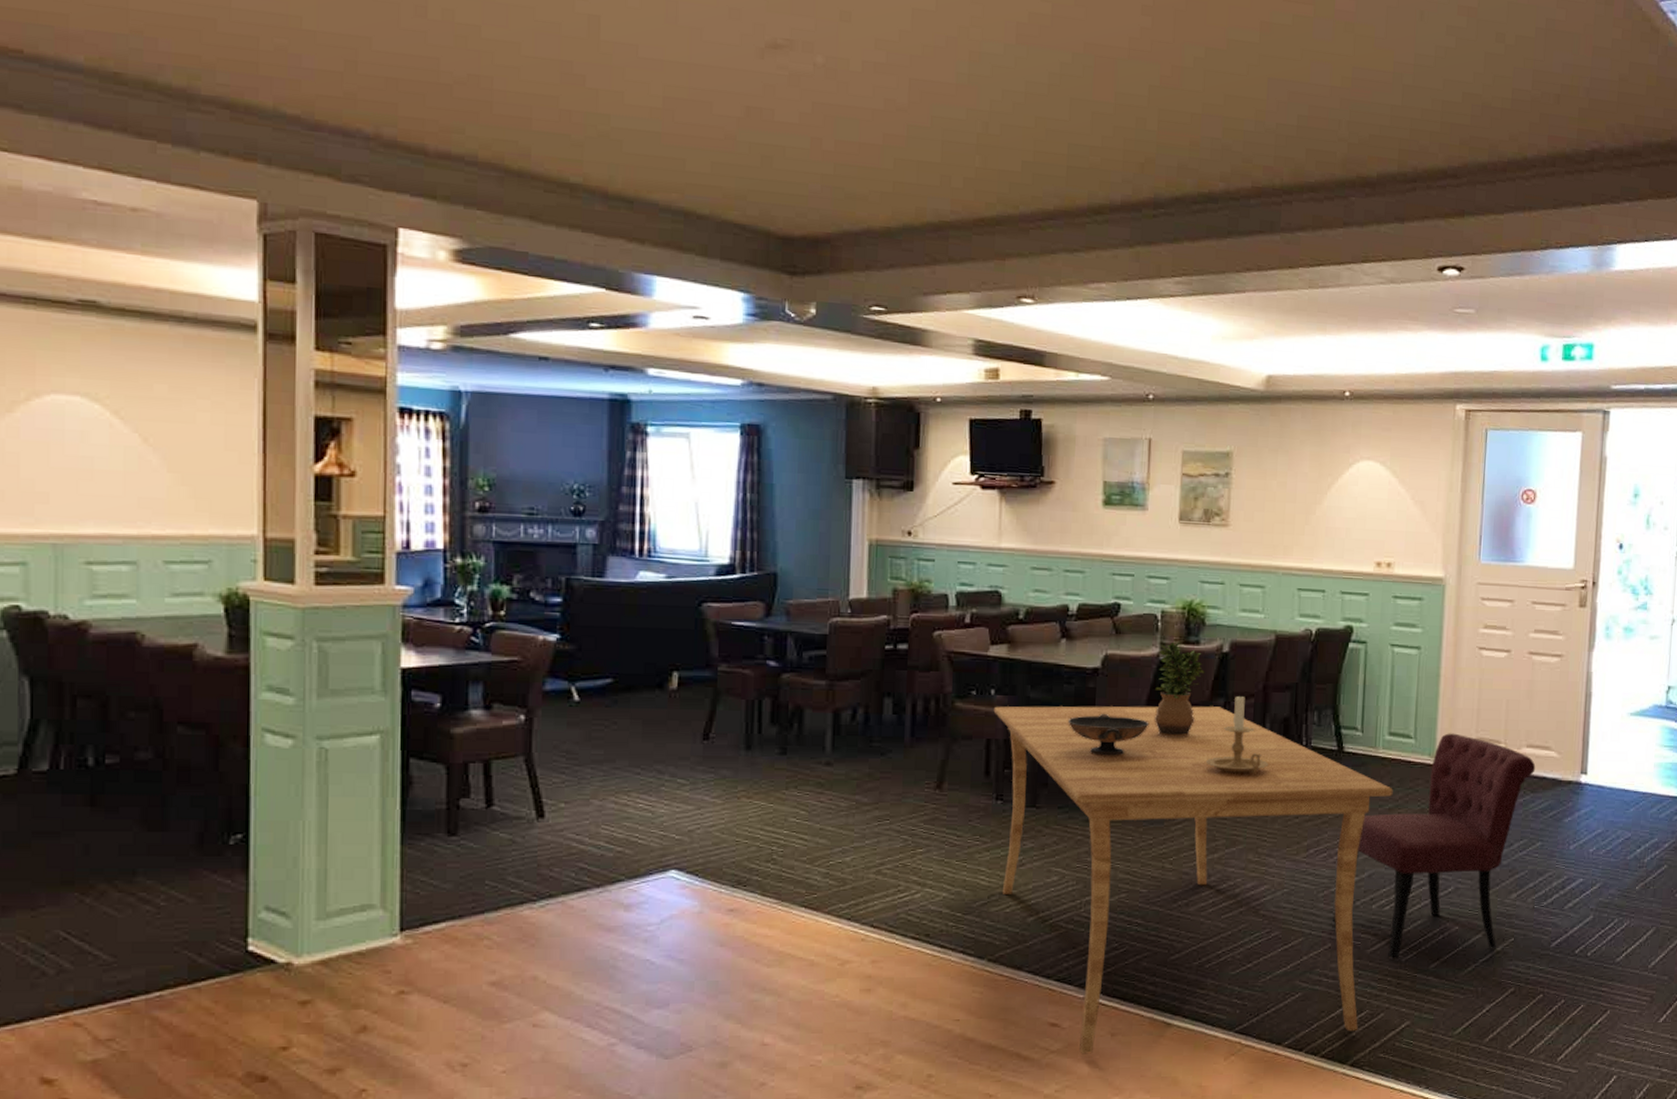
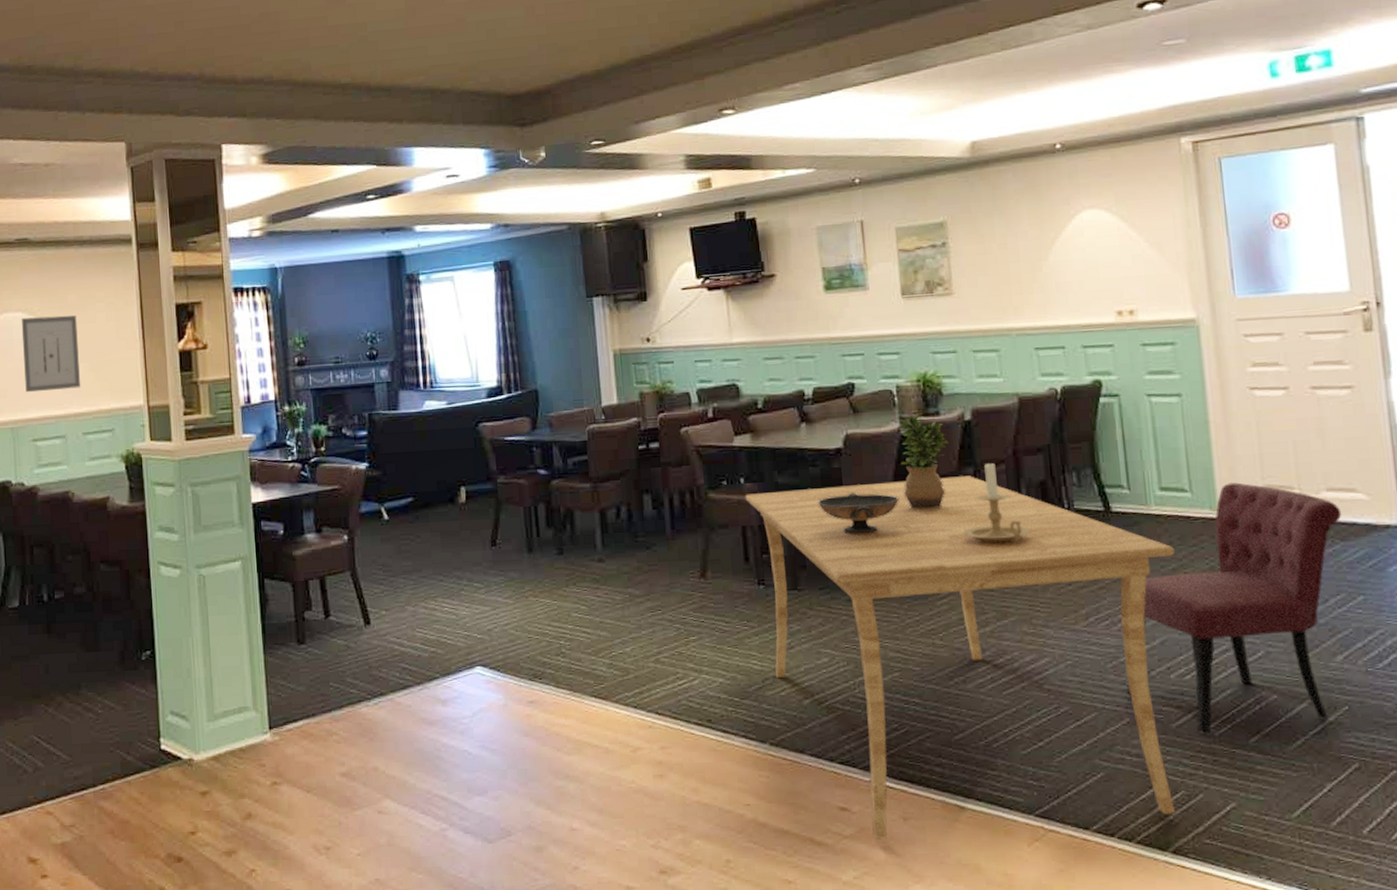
wall art: none [78,404,166,504] -> present [21,315,81,393]

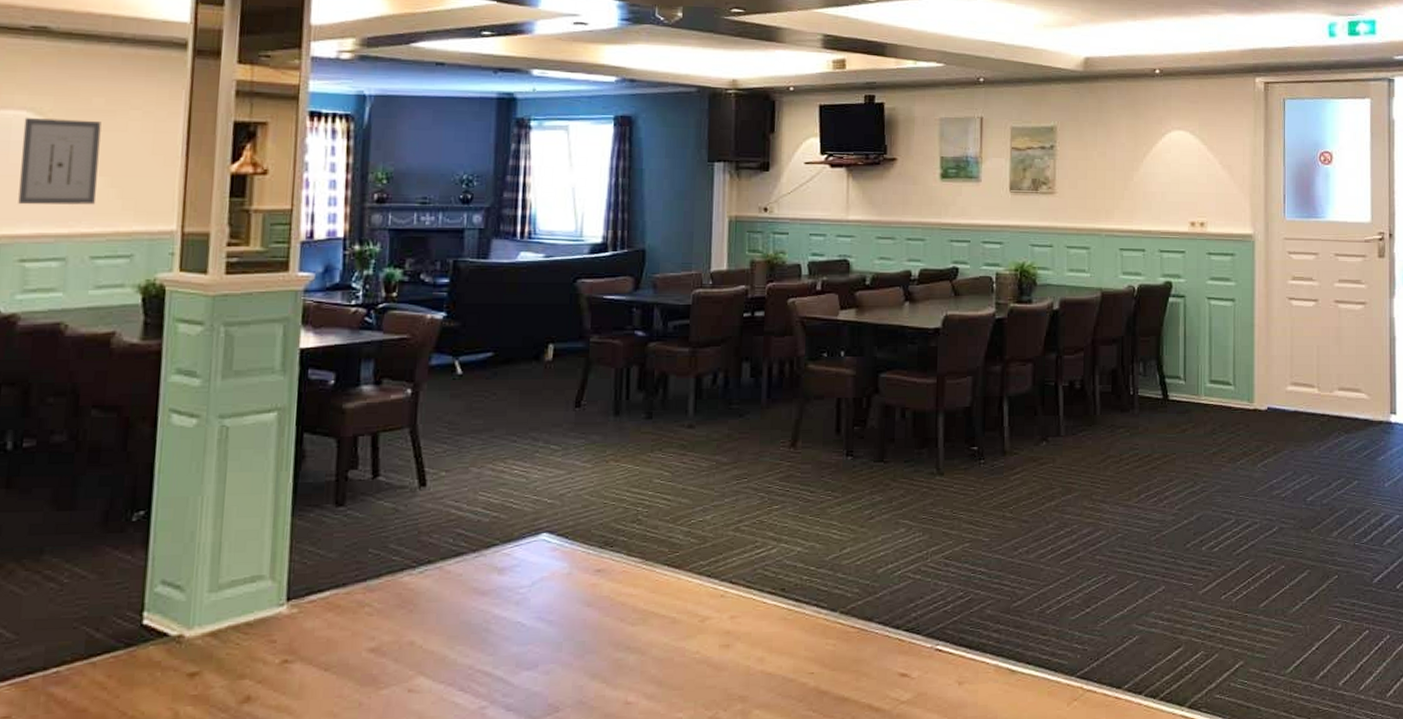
dining table: present [745,476,1175,840] -> none [843,361,1216,704]
decorative bowl: present [817,492,900,535] -> none [912,370,988,411]
potted plant: present [899,414,949,511] -> none [991,301,1038,391]
candle holder: present [962,460,1031,544] -> none [1040,347,1099,424]
chair: present [1126,482,1342,734] -> none [1165,379,1348,600]

